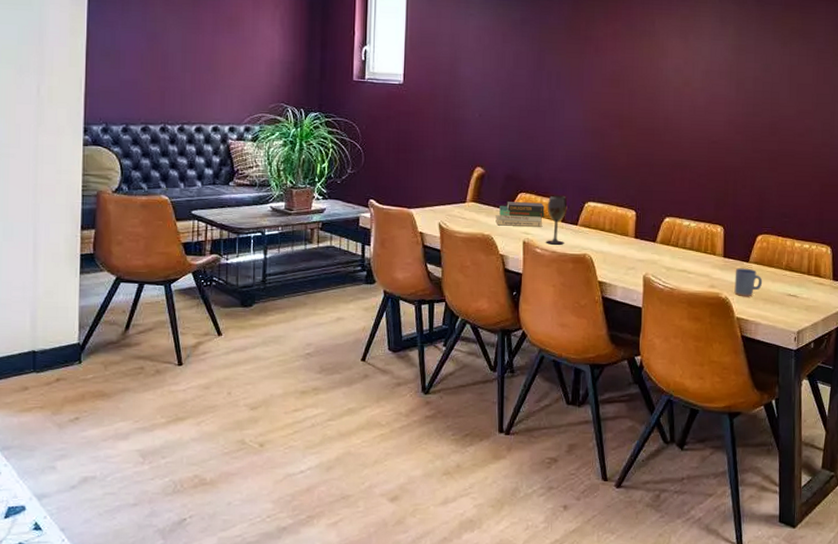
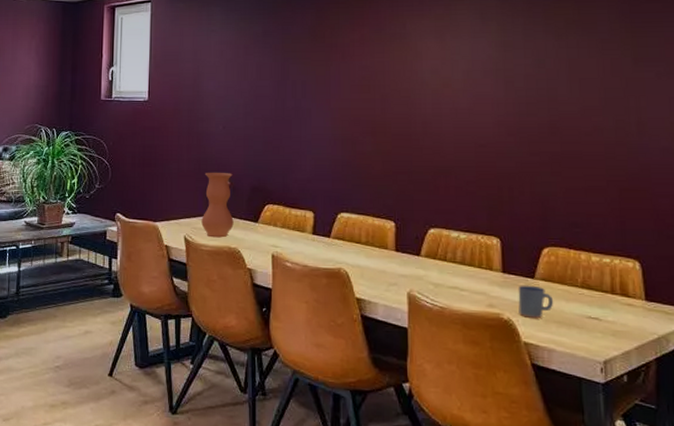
vase: none [456,159,488,225] -> present [201,172,234,238]
books: present [495,202,545,227] -> none [242,213,294,240]
wine glass: present [546,195,568,245] -> none [296,206,318,258]

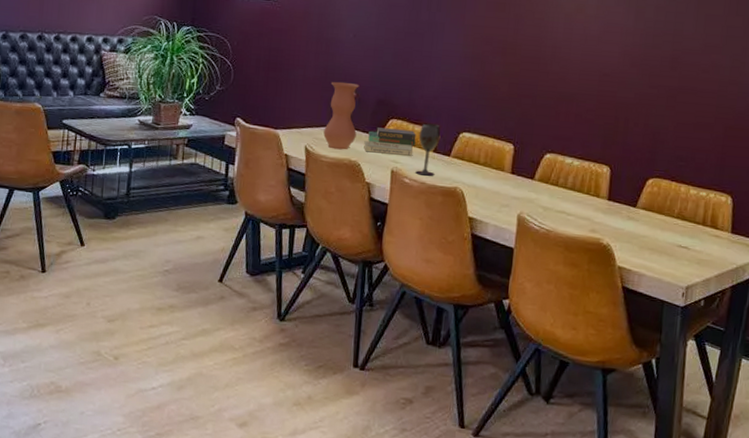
books: none [242,213,294,240] -> present [364,127,416,156]
wine glass: none [296,206,318,258] -> present [415,123,441,176]
mug: present [518,285,554,318] -> none [617,213,651,245]

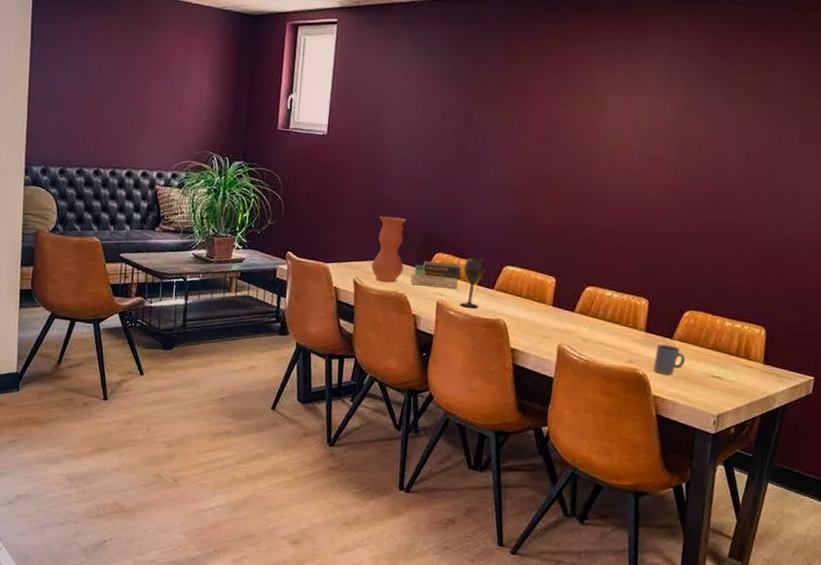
mug: none [617,213,651,245] -> present [653,344,686,375]

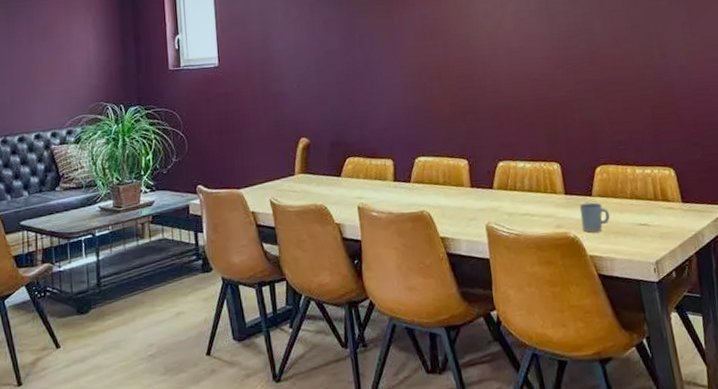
vase: present [371,216,407,283] -> none [283,131,318,198]
books: present [410,261,461,289] -> none [326,164,376,194]
wine glass: present [460,256,486,309] -> none [377,154,400,206]

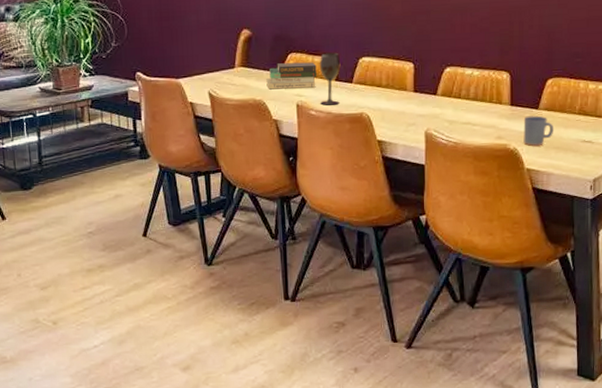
books: none [326,164,376,194] -> present [266,62,317,90]
wine glass: none [377,154,400,206] -> present [319,52,341,105]

